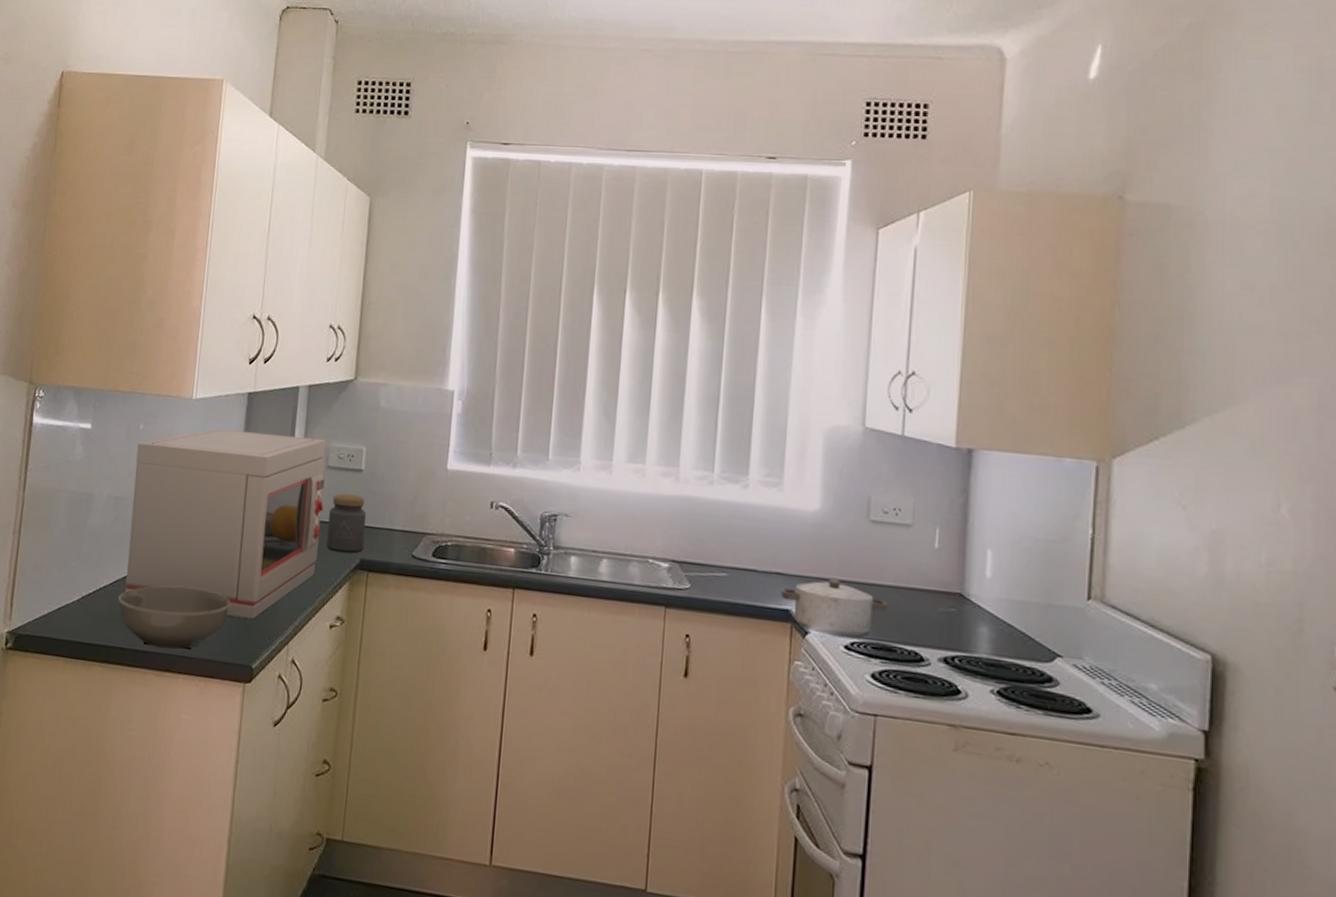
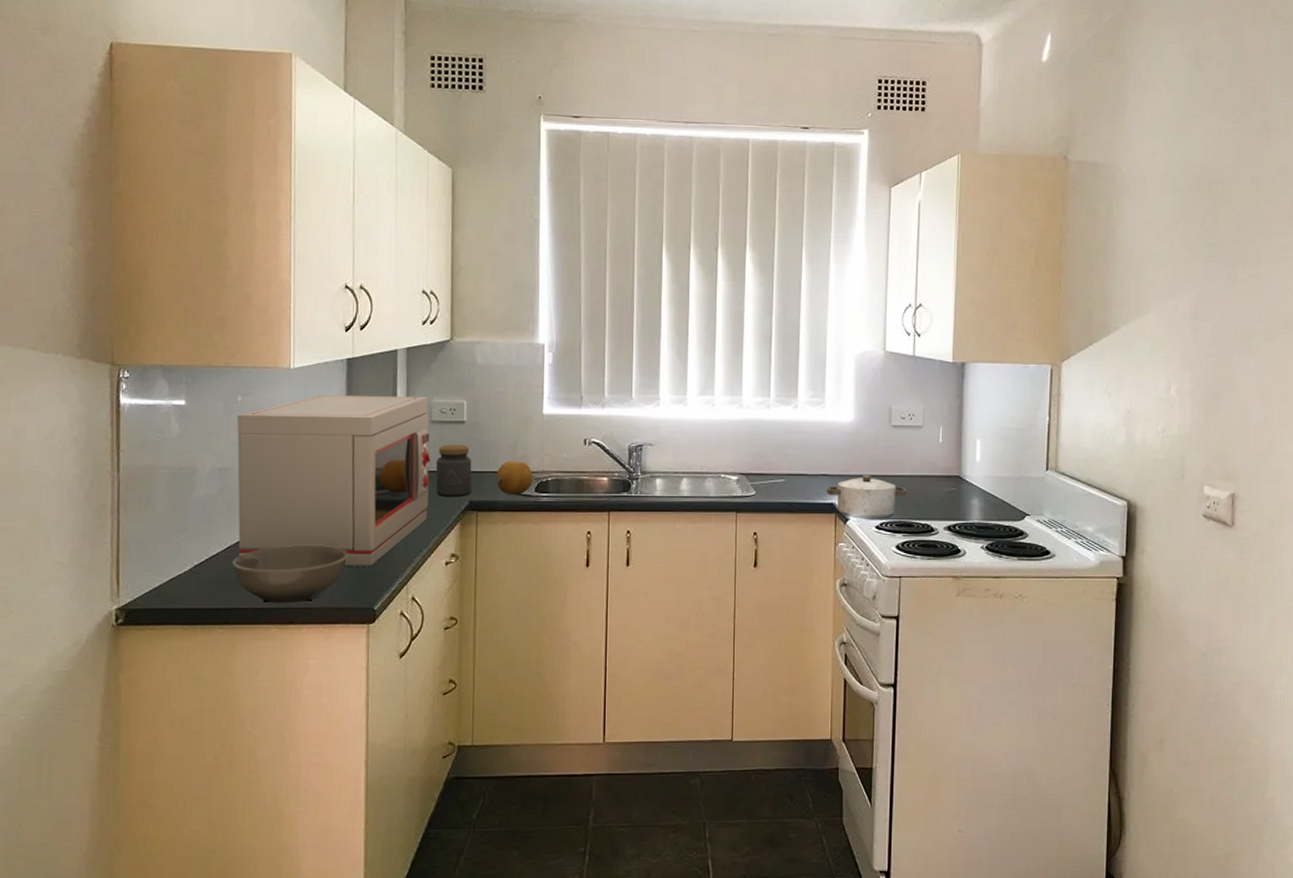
fruit: none [390,518,432,558] -> present [496,461,534,496]

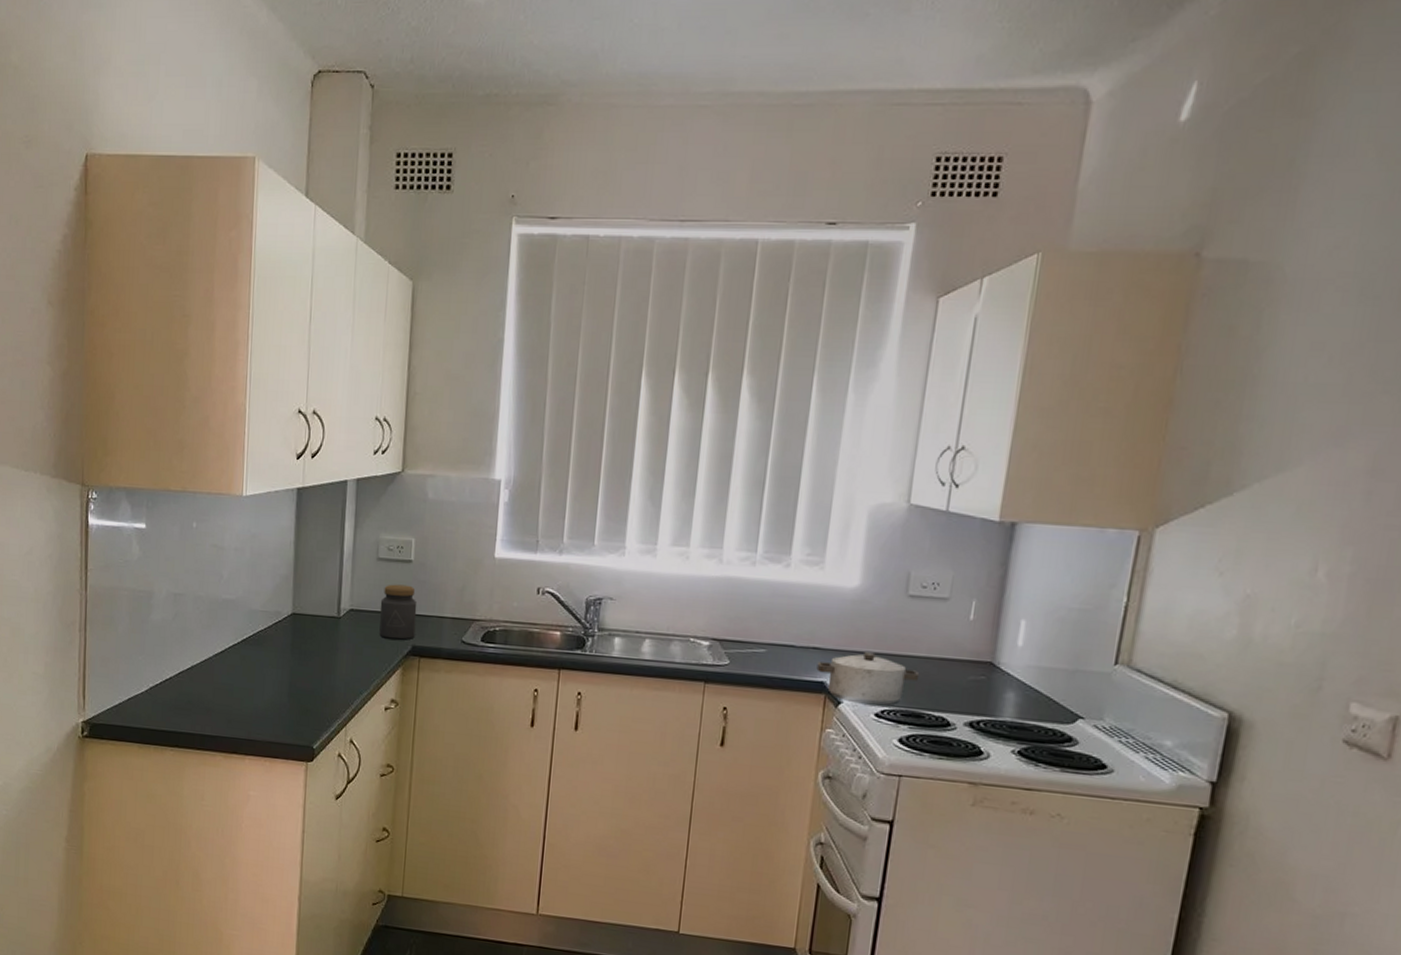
bowl: present [233,545,348,604] -> none [184,675,291,734]
microwave: present [237,394,430,566] -> none [189,524,376,704]
fruit: present [496,461,534,496] -> none [441,606,481,644]

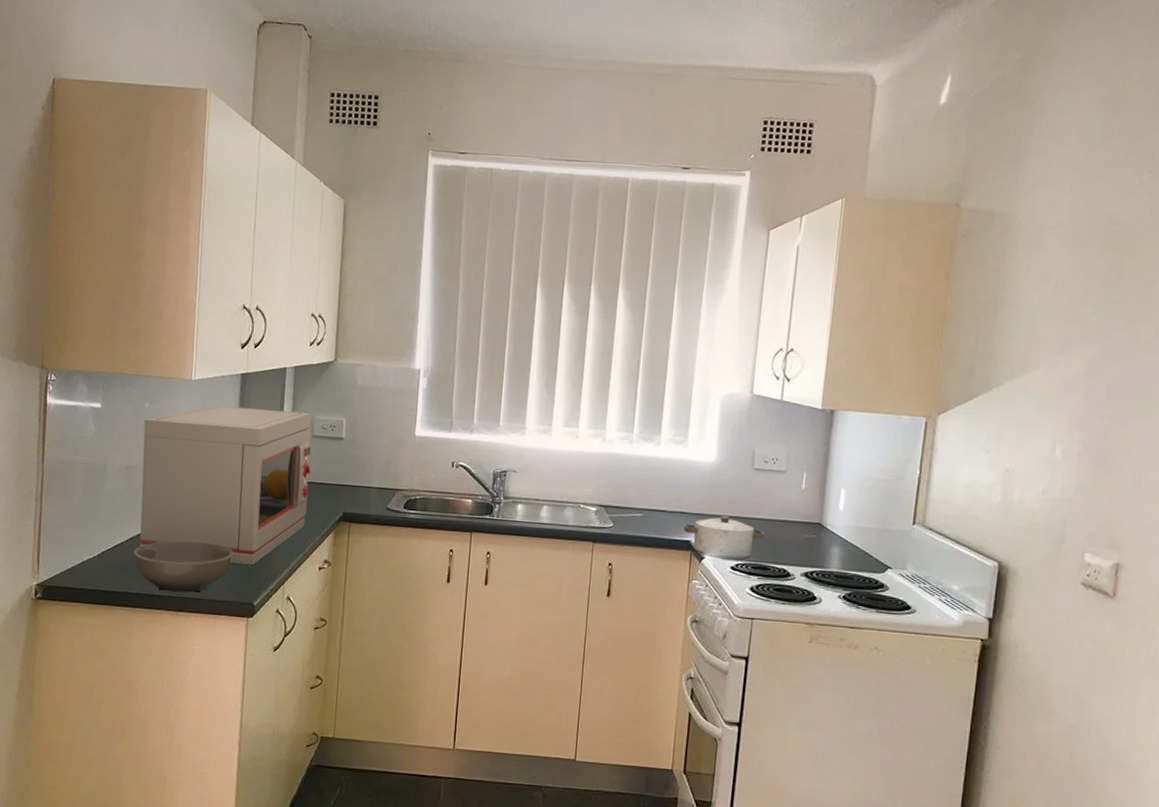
bowl: none [184,675,291,734] -> present [134,540,234,593]
microwave: none [189,524,376,704] -> present [139,405,311,565]
jar: present [379,584,417,641] -> none [314,458,348,508]

